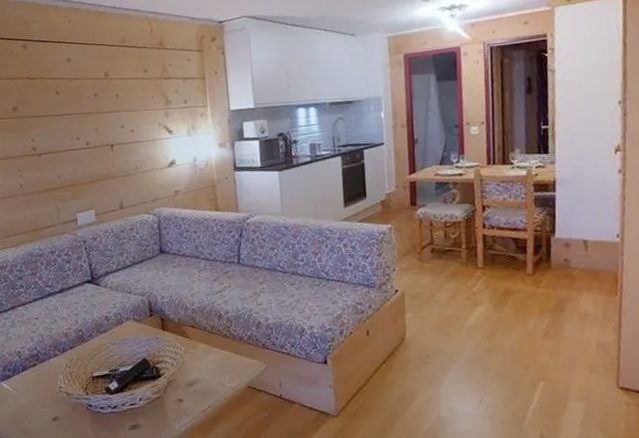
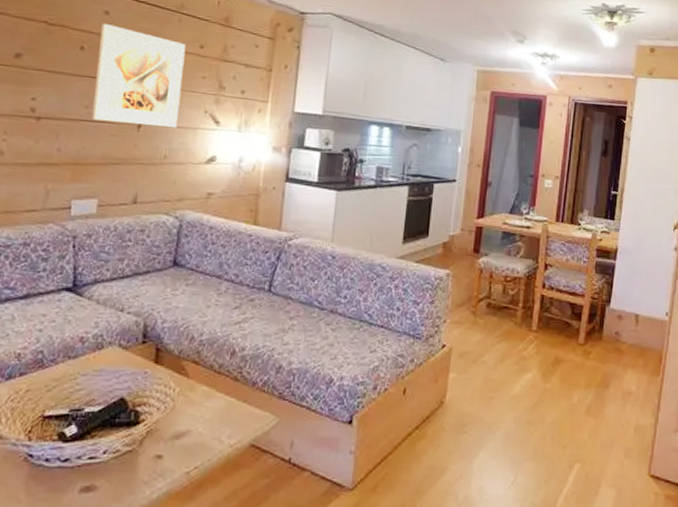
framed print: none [67,68,140,149] -> present [91,24,187,129]

